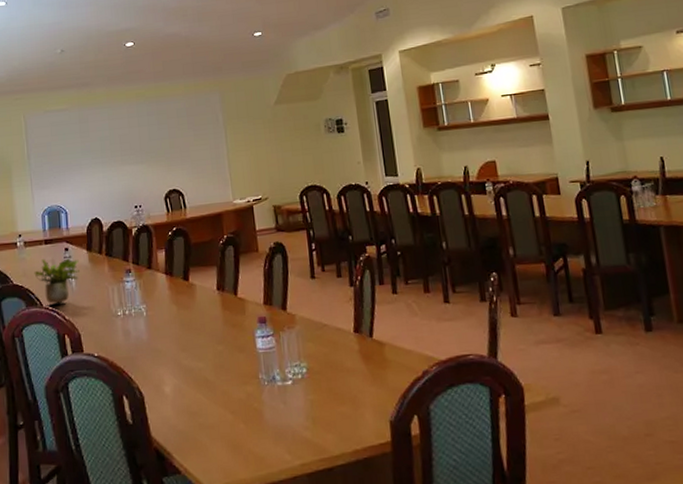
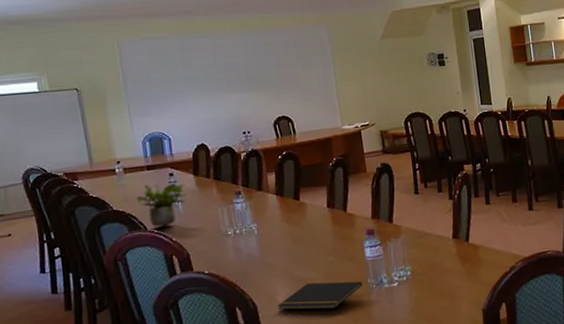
notepad: none [164,374,253,407] -> present [277,281,363,311]

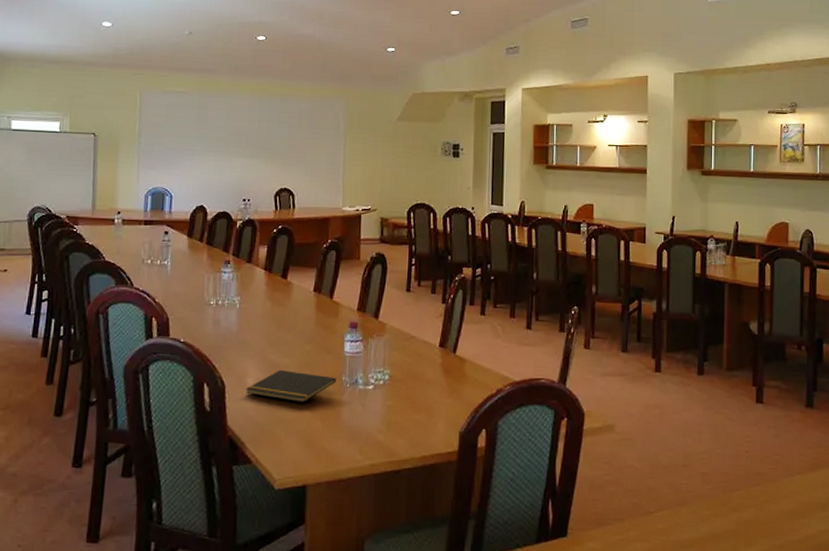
potted plant: present [136,183,186,227] -> none [128,238,178,286]

